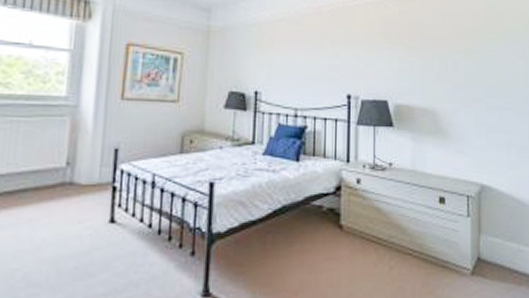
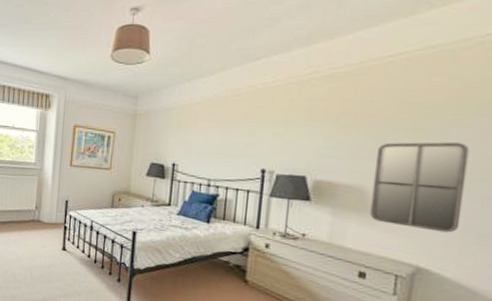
home mirror: none [441,64,506,149] -> present [369,142,470,233]

